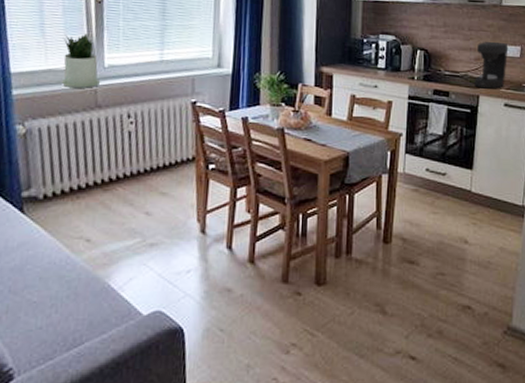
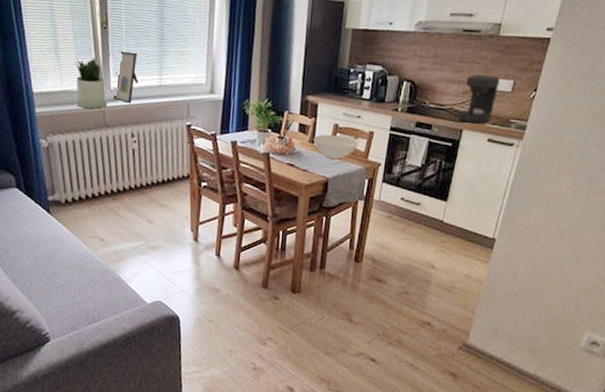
picture frame: none [106,25,137,82] -> present [113,51,139,104]
bowl: none [331,106,377,132] -> present [314,134,358,160]

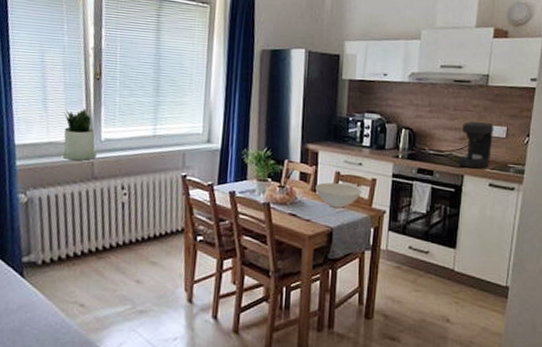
picture frame: present [113,51,139,104] -> none [103,101,132,155]

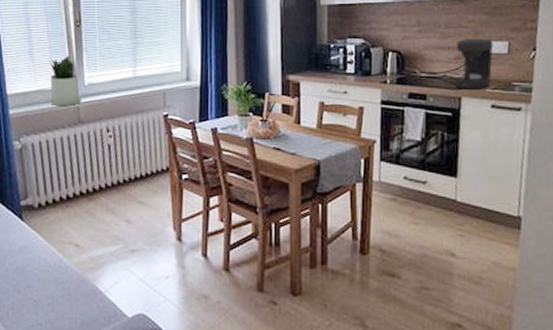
bowl: present [315,182,361,208] -> none [299,114,348,140]

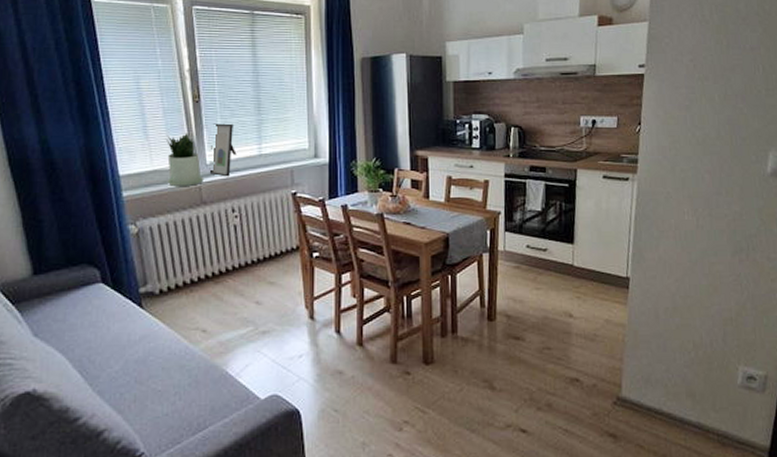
picture frame: none [87,46,113,98] -> present [209,123,237,177]
coffee maker: present [455,39,494,90] -> none [571,114,605,162]

